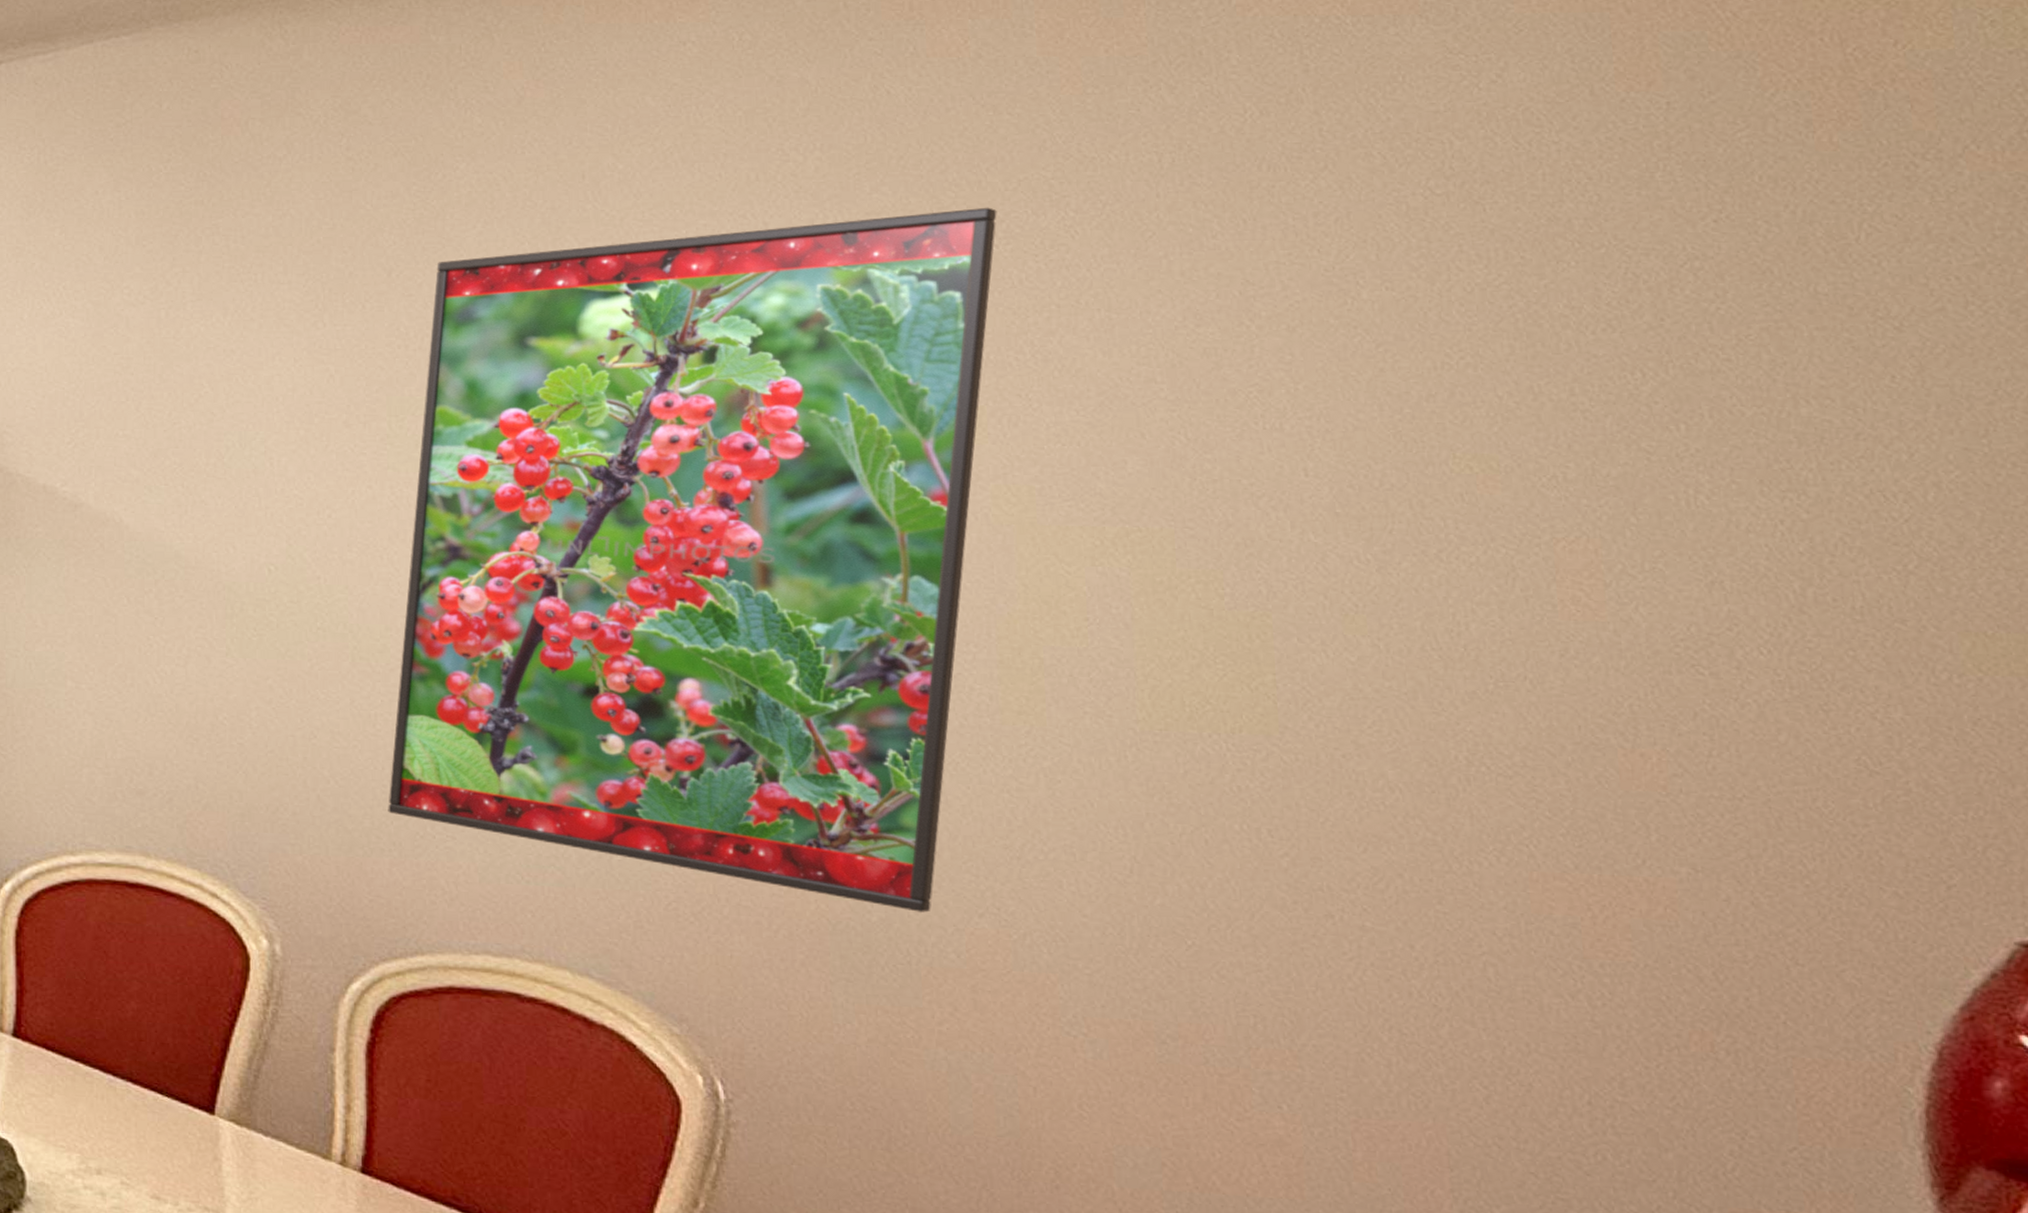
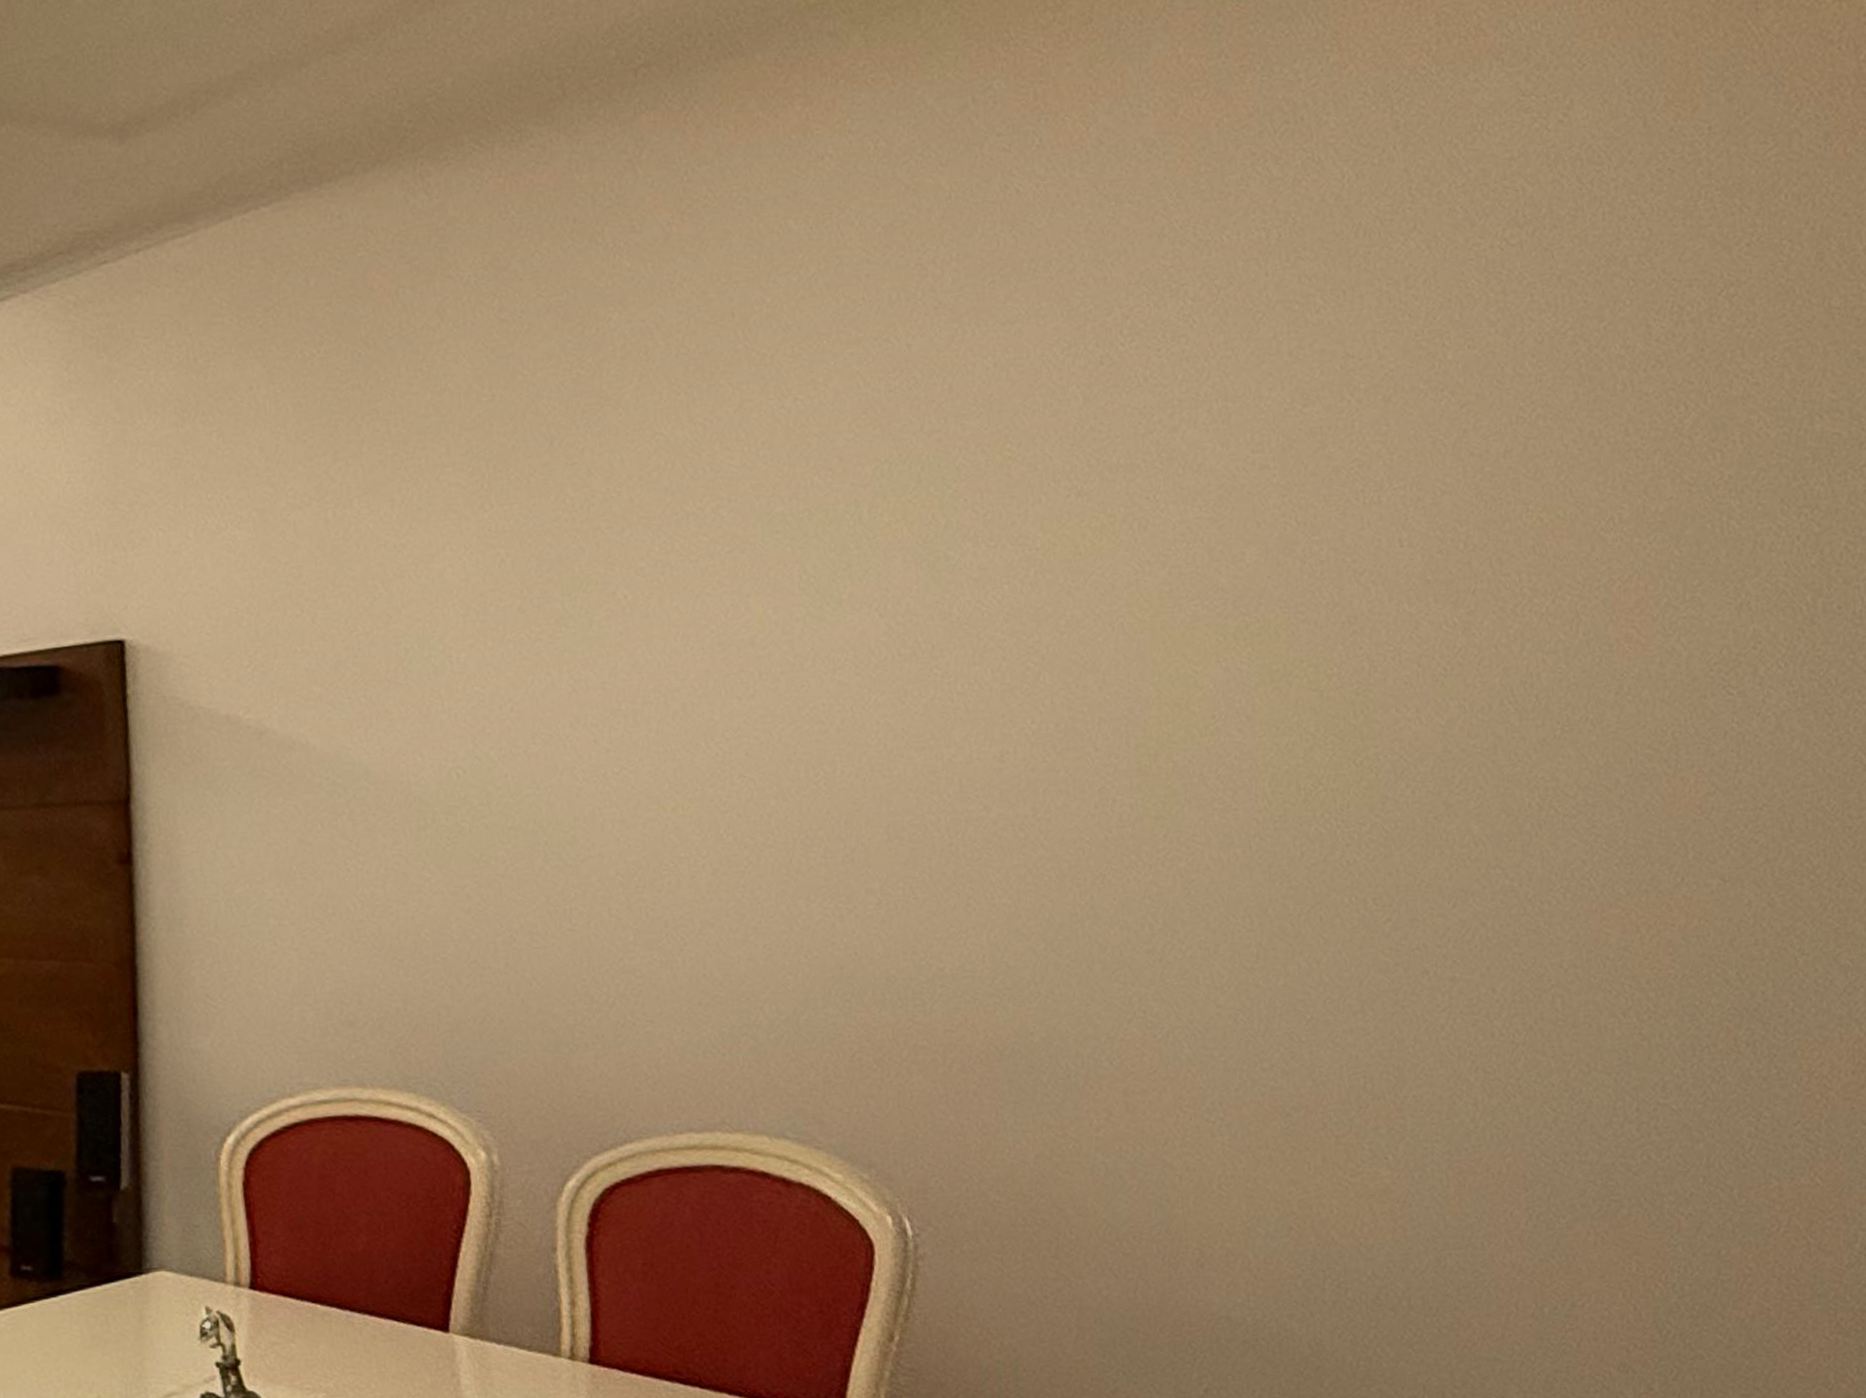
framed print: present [388,207,997,913] -> none [589,304,1122,1027]

